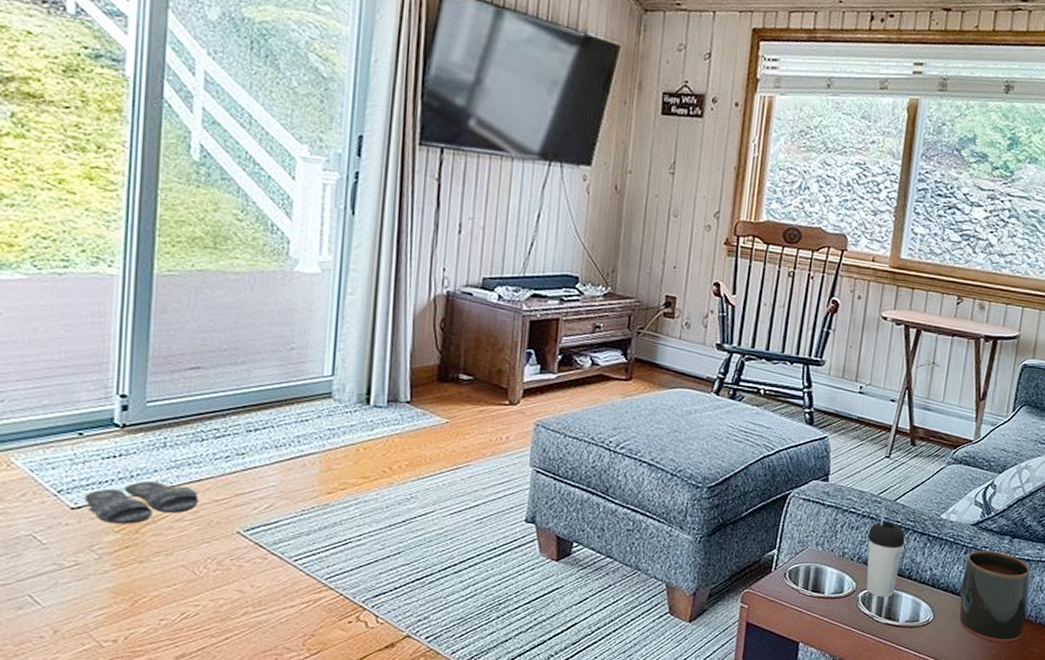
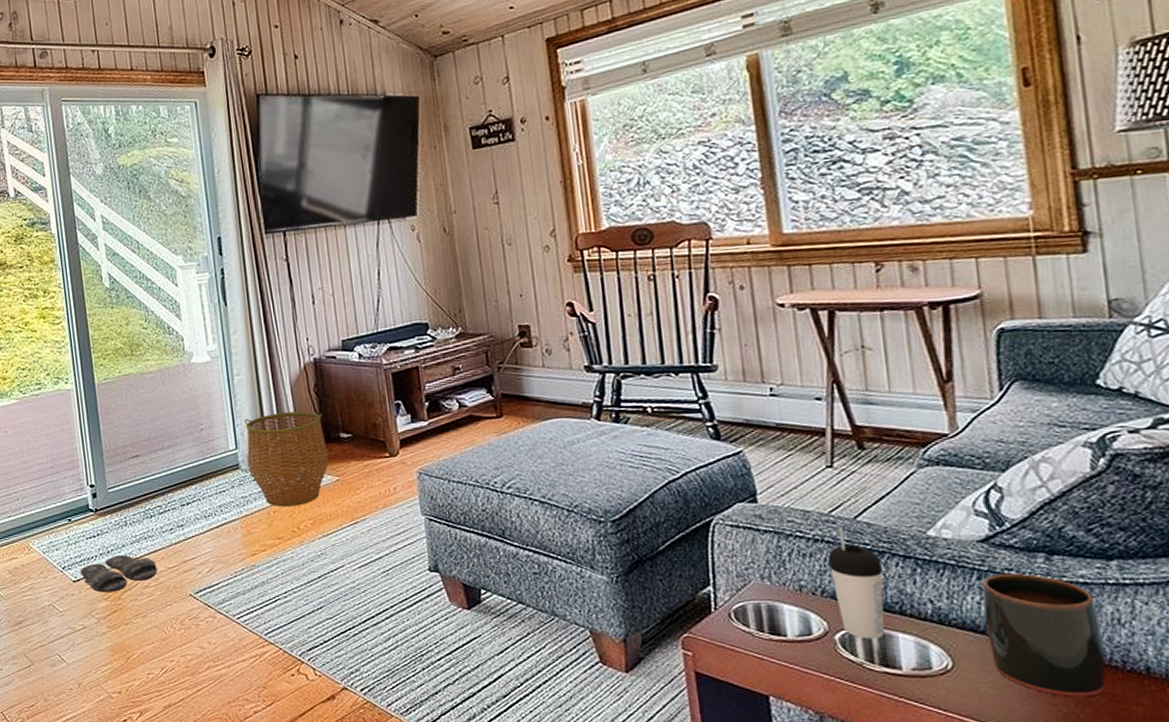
basket: none [342,342,444,445] -> present [245,411,329,507]

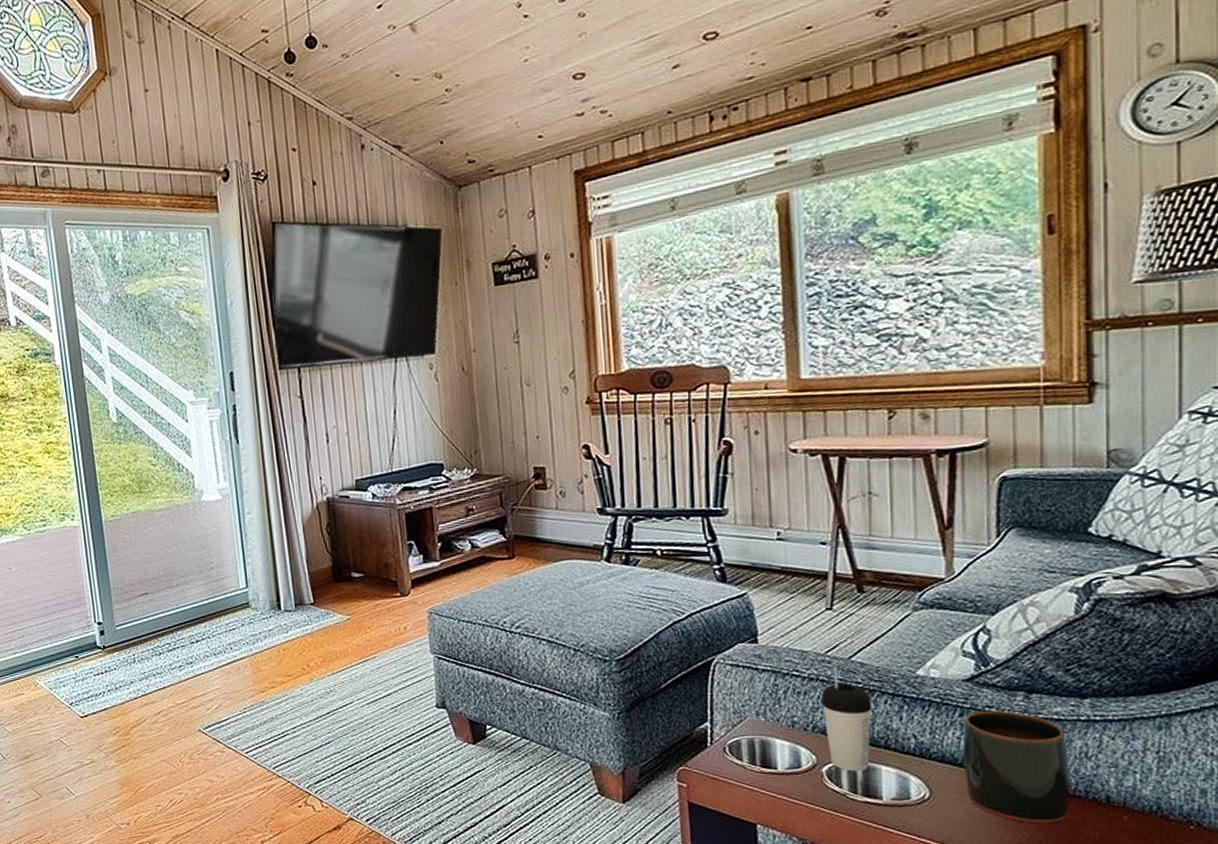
slippers: present [80,555,157,593] -> none [88,691,166,728]
basket: present [245,411,329,507] -> none [256,550,340,645]

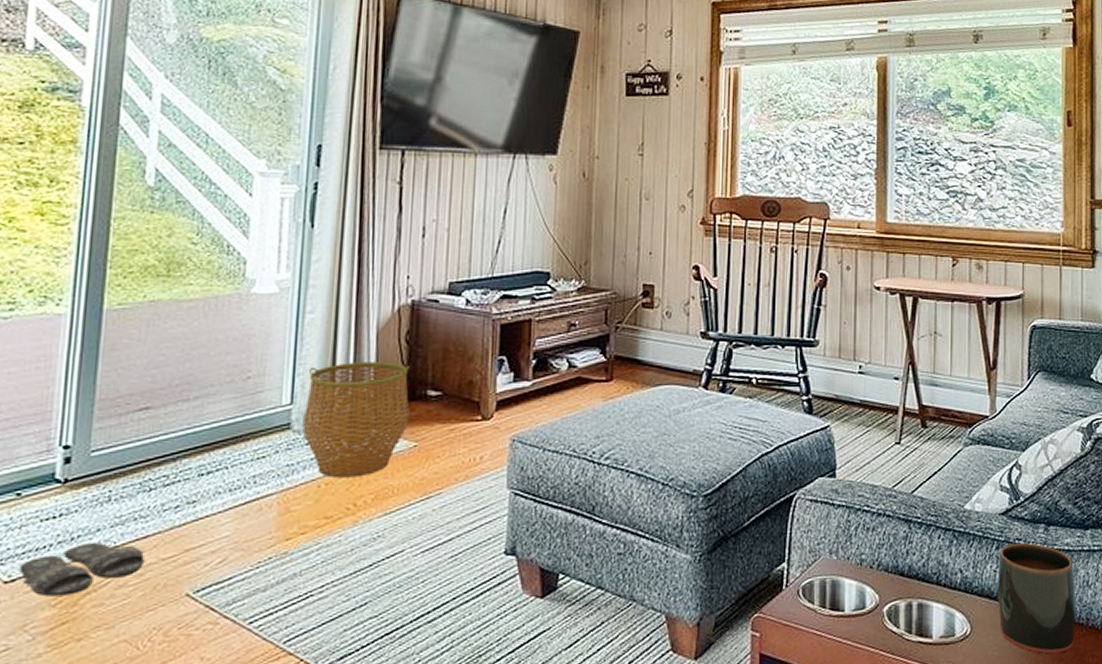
slippers: none [88,691,166,728] -> present [20,543,144,597]
basket: none [256,550,340,645] -> present [302,362,411,478]
beverage cup: present [820,665,872,772] -> none [885,500,927,610]

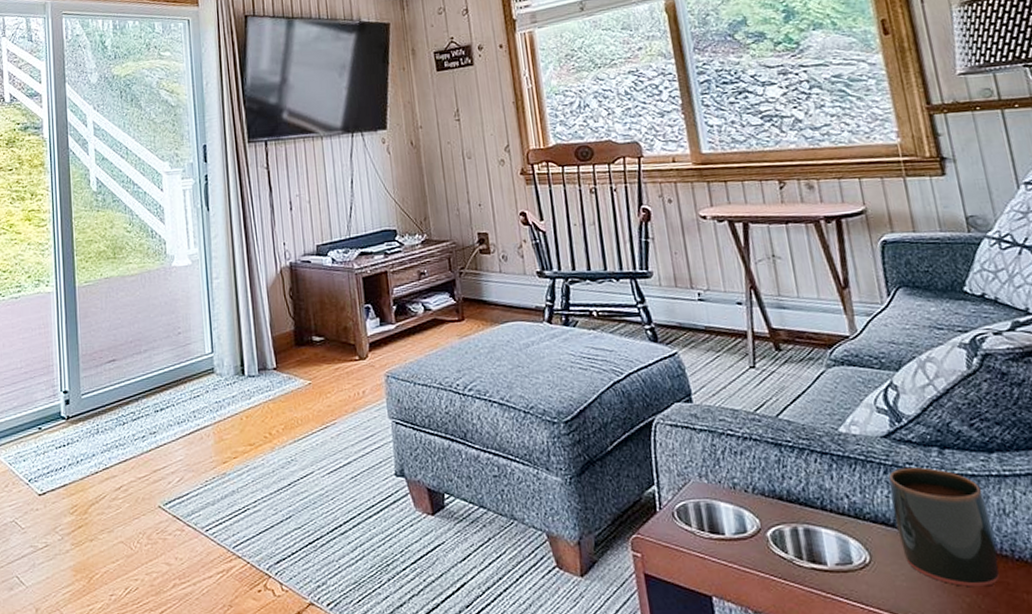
slippers: present [20,543,144,597] -> none [47,465,127,506]
basket: present [302,362,411,478] -> none [222,314,302,412]

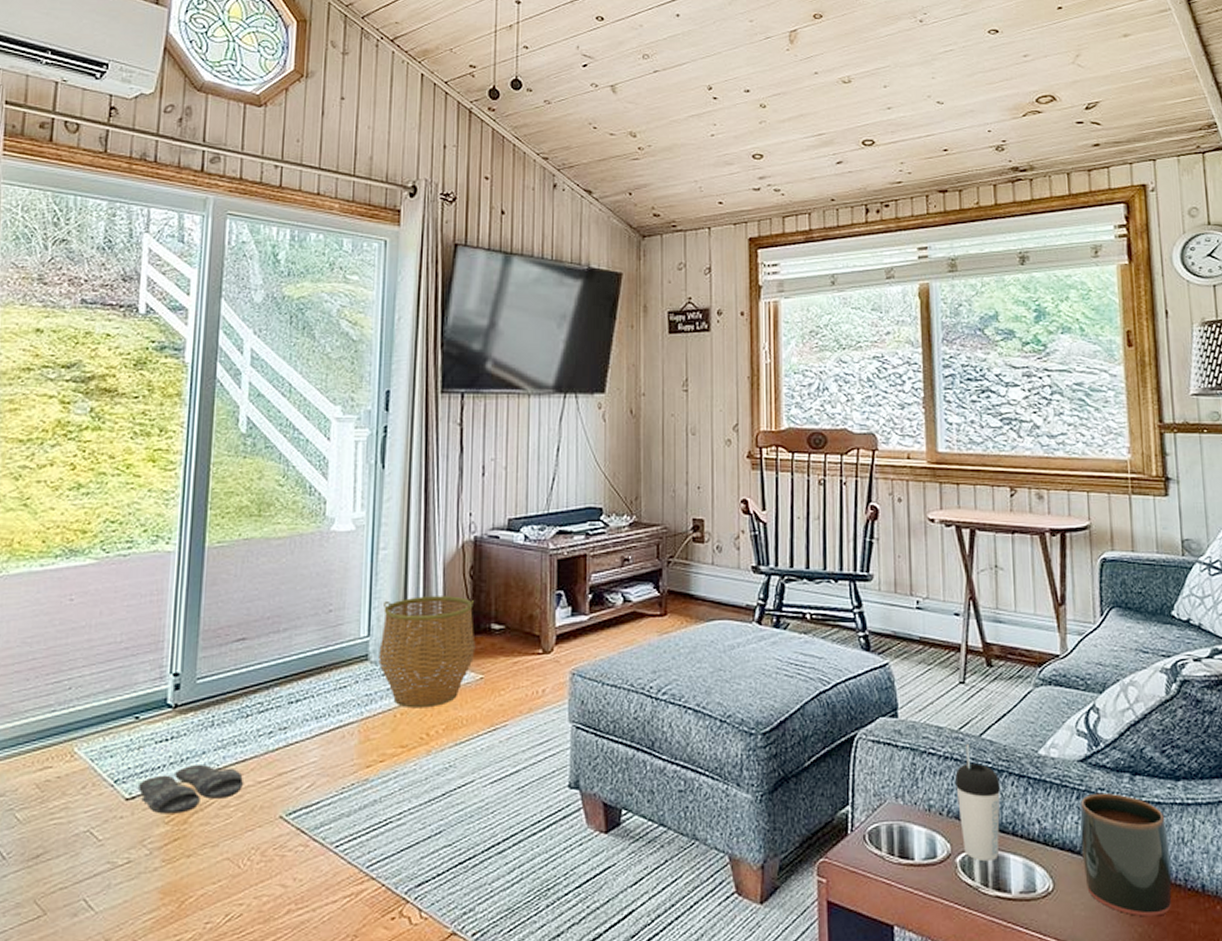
slippers: none [47,465,127,506] -> present [139,765,243,814]
basket: none [222,314,302,412] -> present [378,596,476,708]
beverage cup: none [756,424,810,536] -> present [954,743,1000,862]

